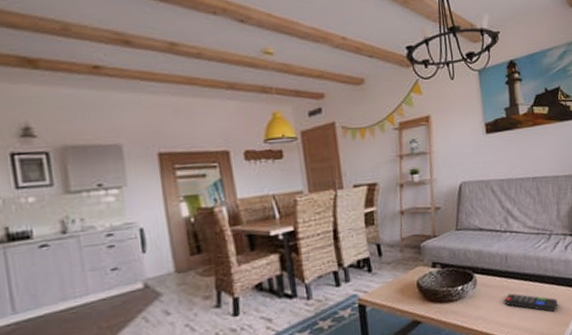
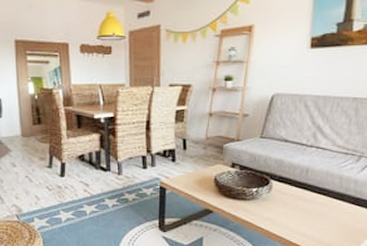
remote control: present [504,293,558,312] -> none [297,204,354,229]

